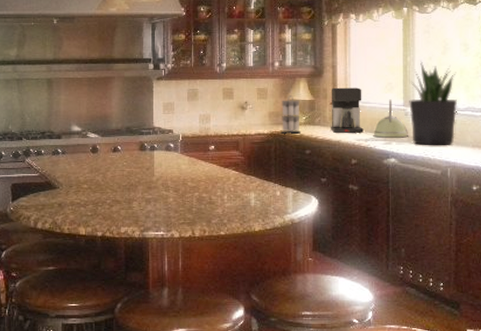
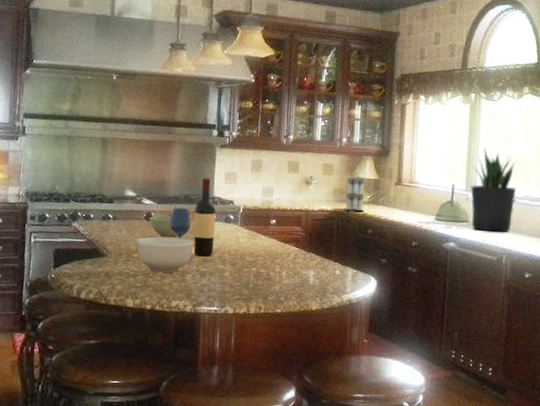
bowl: none [84,168,138,202] -> present [136,236,194,273]
bowl: none [95,148,122,169] -> present [149,215,177,239]
wineglass: none [113,140,133,169] -> present [169,208,191,239]
wine bottle: none [137,109,157,184] -> present [193,178,216,257]
coffee maker: present [331,87,364,134] -> none [394,168,427,215]

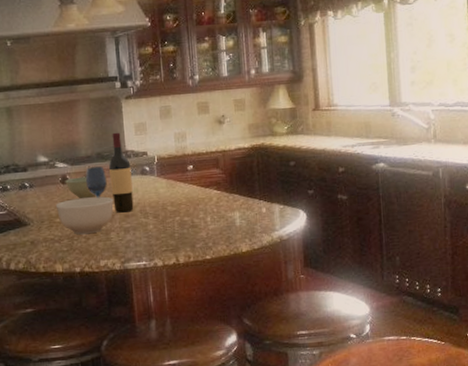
spice rack: present [344,173,365,213] -> none [261,104,283,147]
kettle: present [434,183,468,223] -> none [359,100,396,142]
planter: present [471,147,517,232] -> none [395,57,446,147]

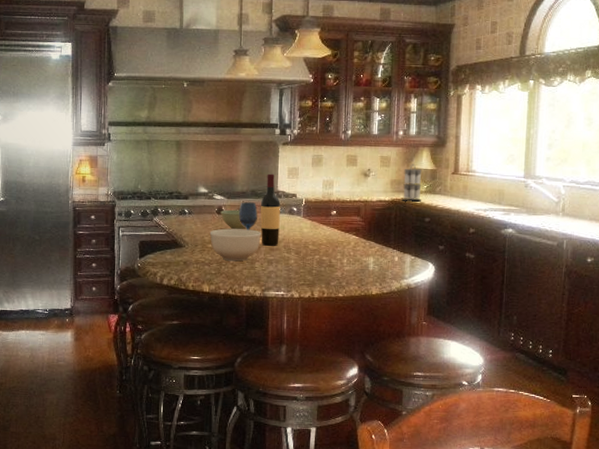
spice rack: none [261,104,283,147] -> present [401,164,422,203]

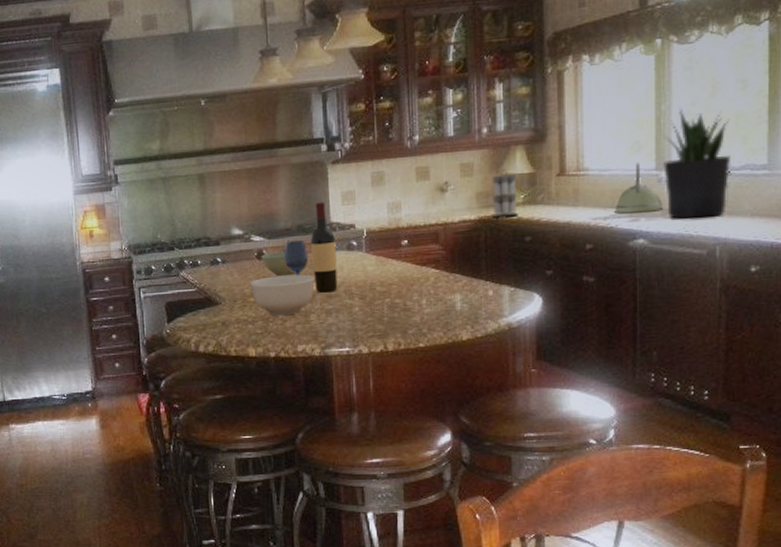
kettle: none [492,171,527,209] -> present [614,163,662,214]
planter: none [529,134,579,218] -> present [663,109,730,219]

